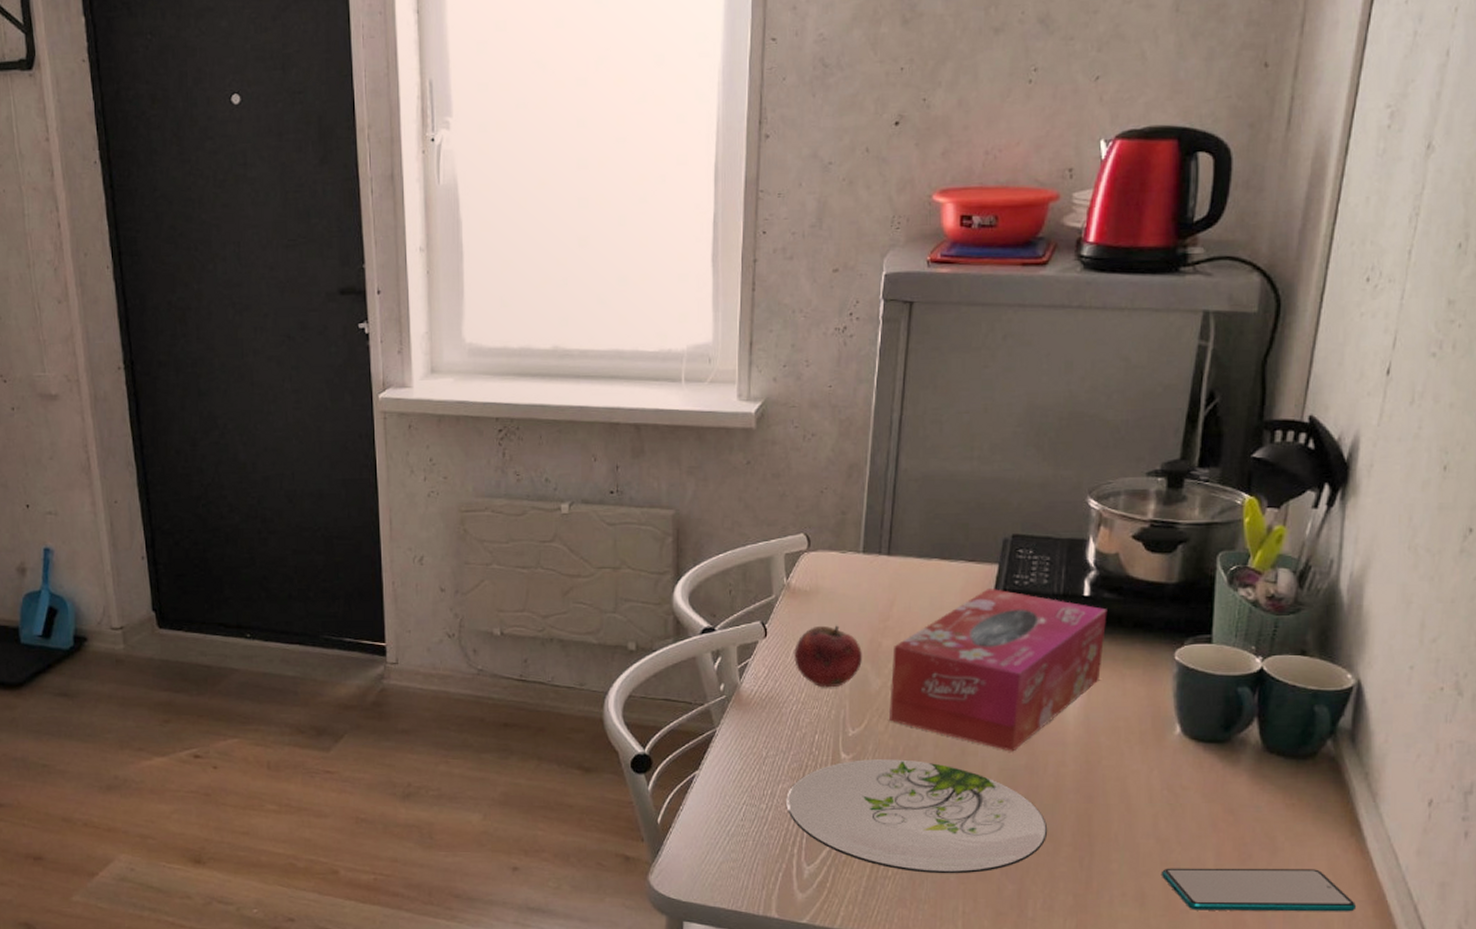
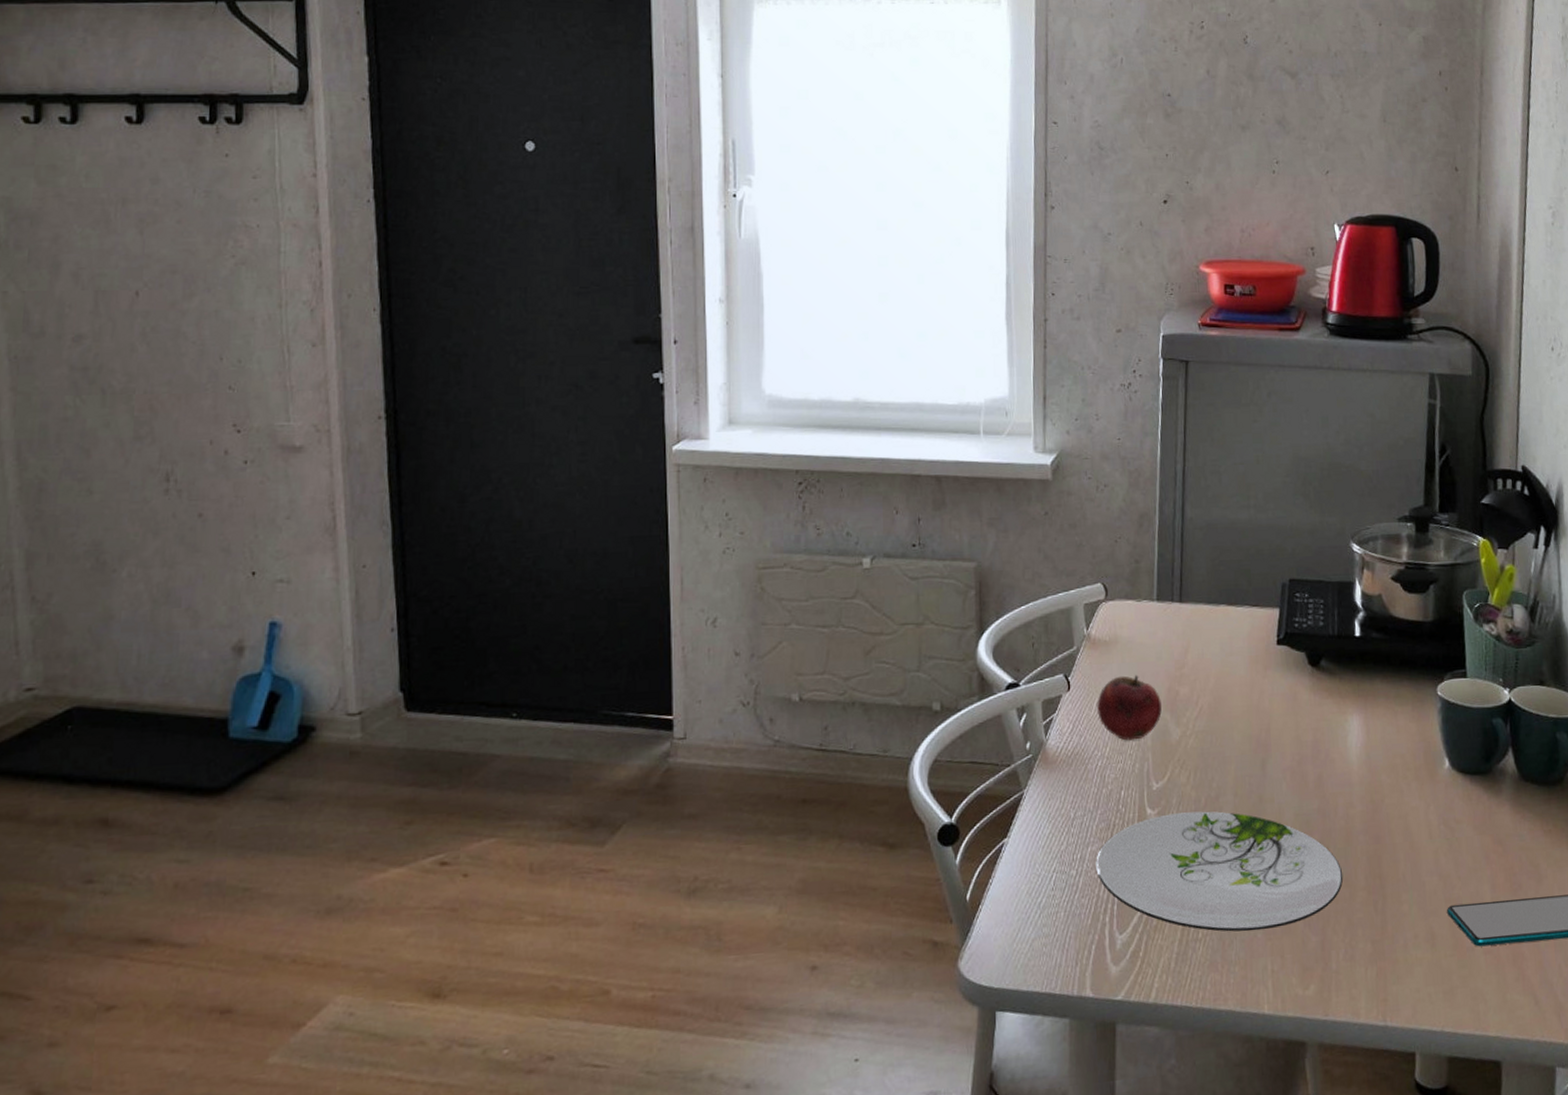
tissue box: present [889,589,1107,752] -> none [1189,632,1377,796]

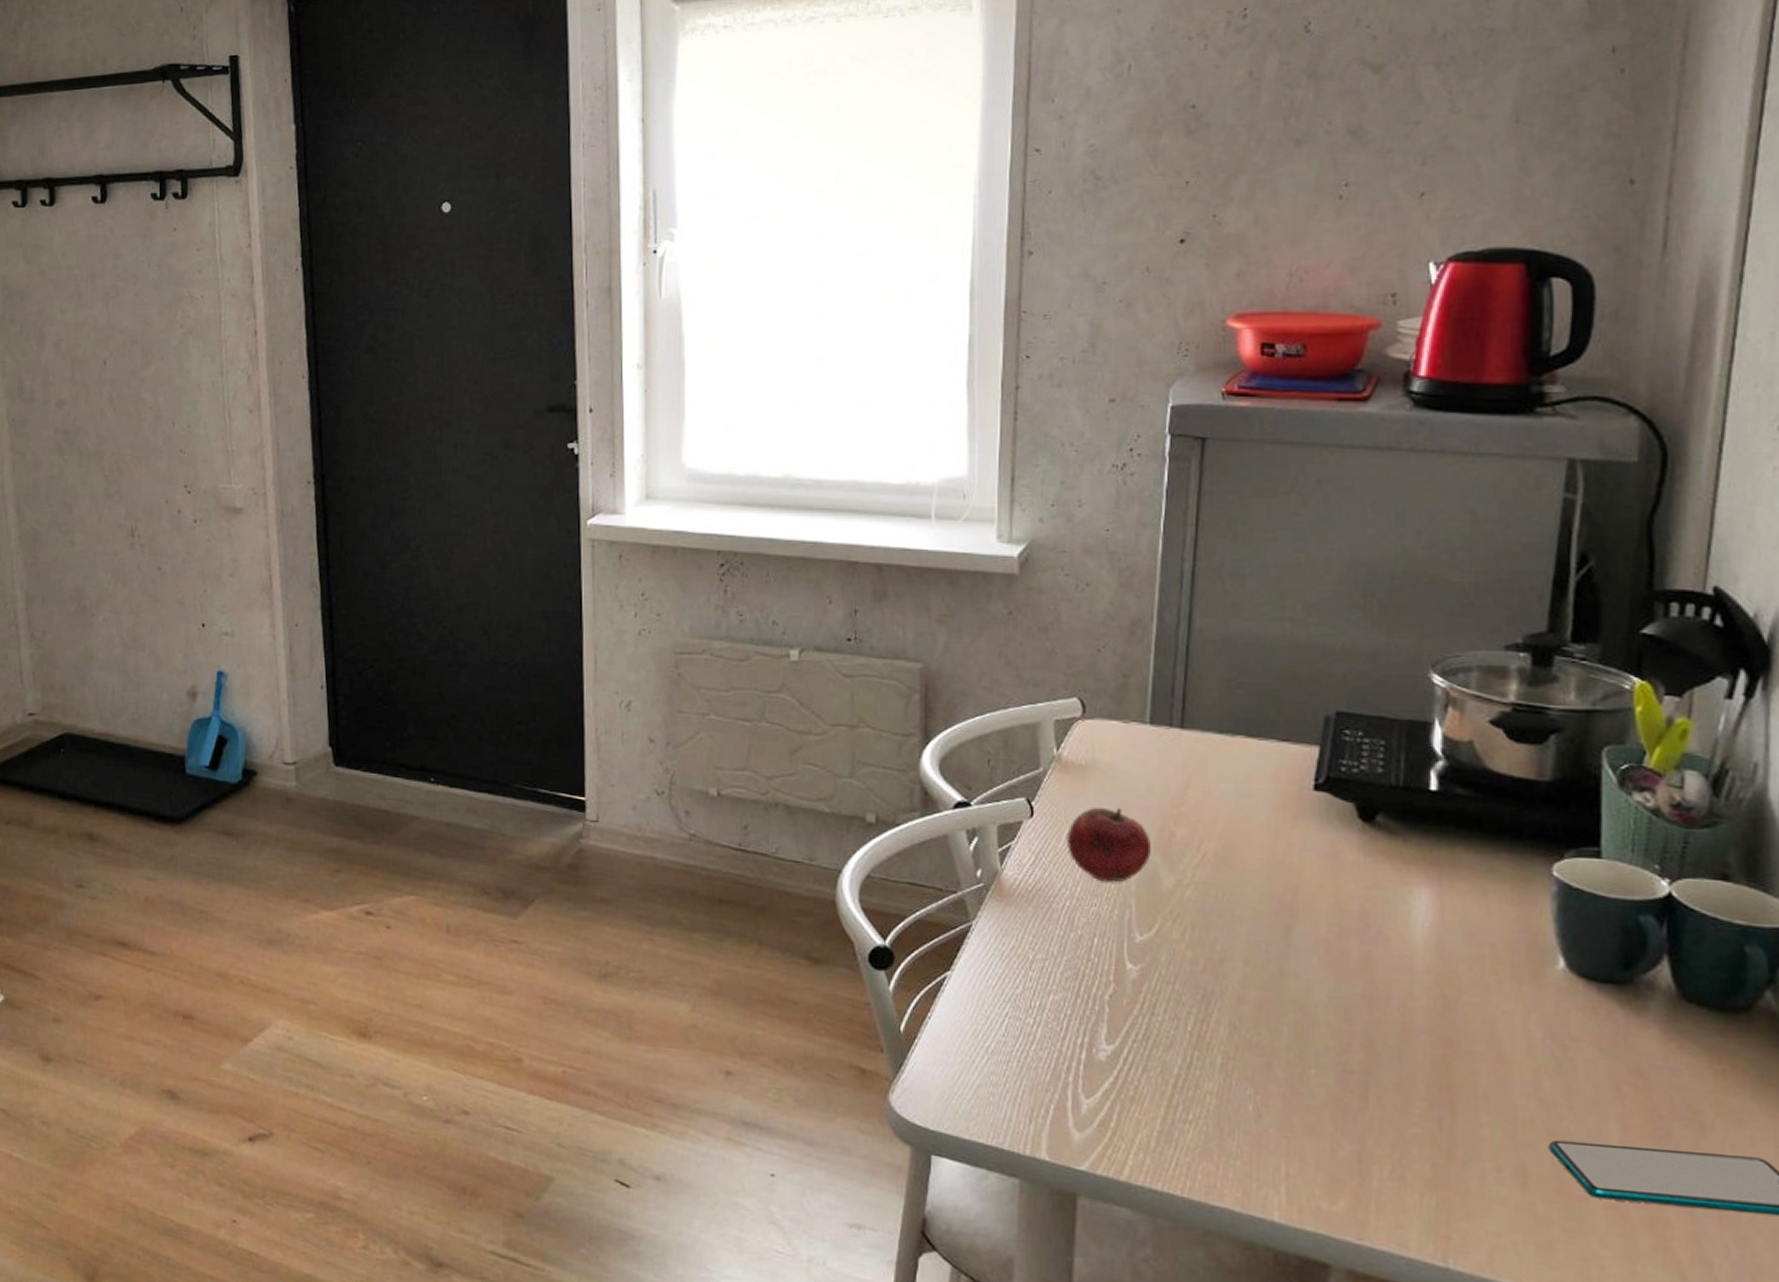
plate: present [1096,811,1344,932] -> none [1059,972,1395,1126]

